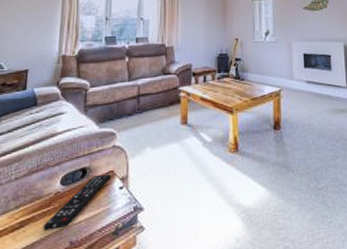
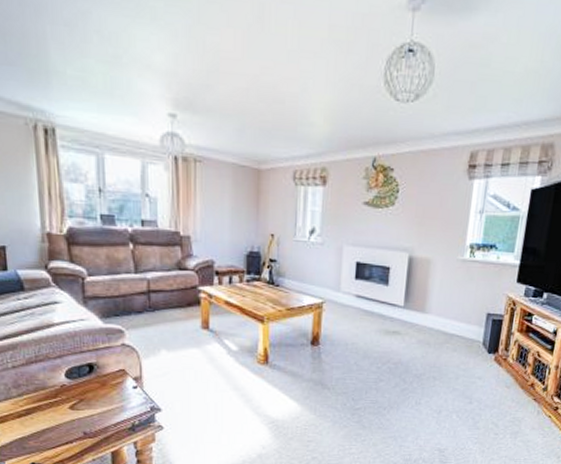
remote control: present [43,173,111,230] -> none [52,372,122,420]

